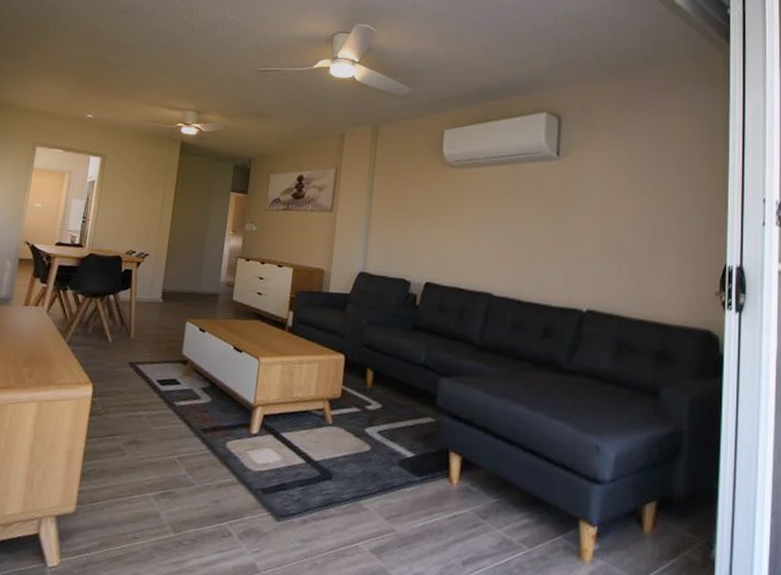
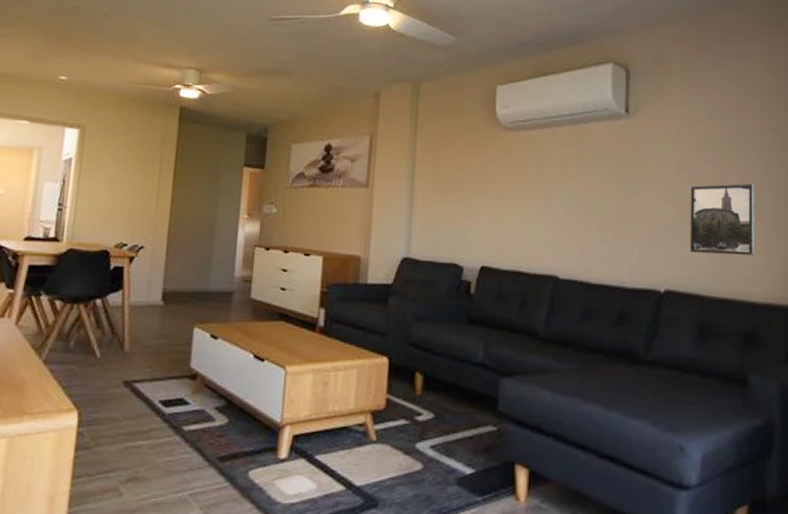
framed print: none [610,220,671,283] -> present [689,183,755,256]

